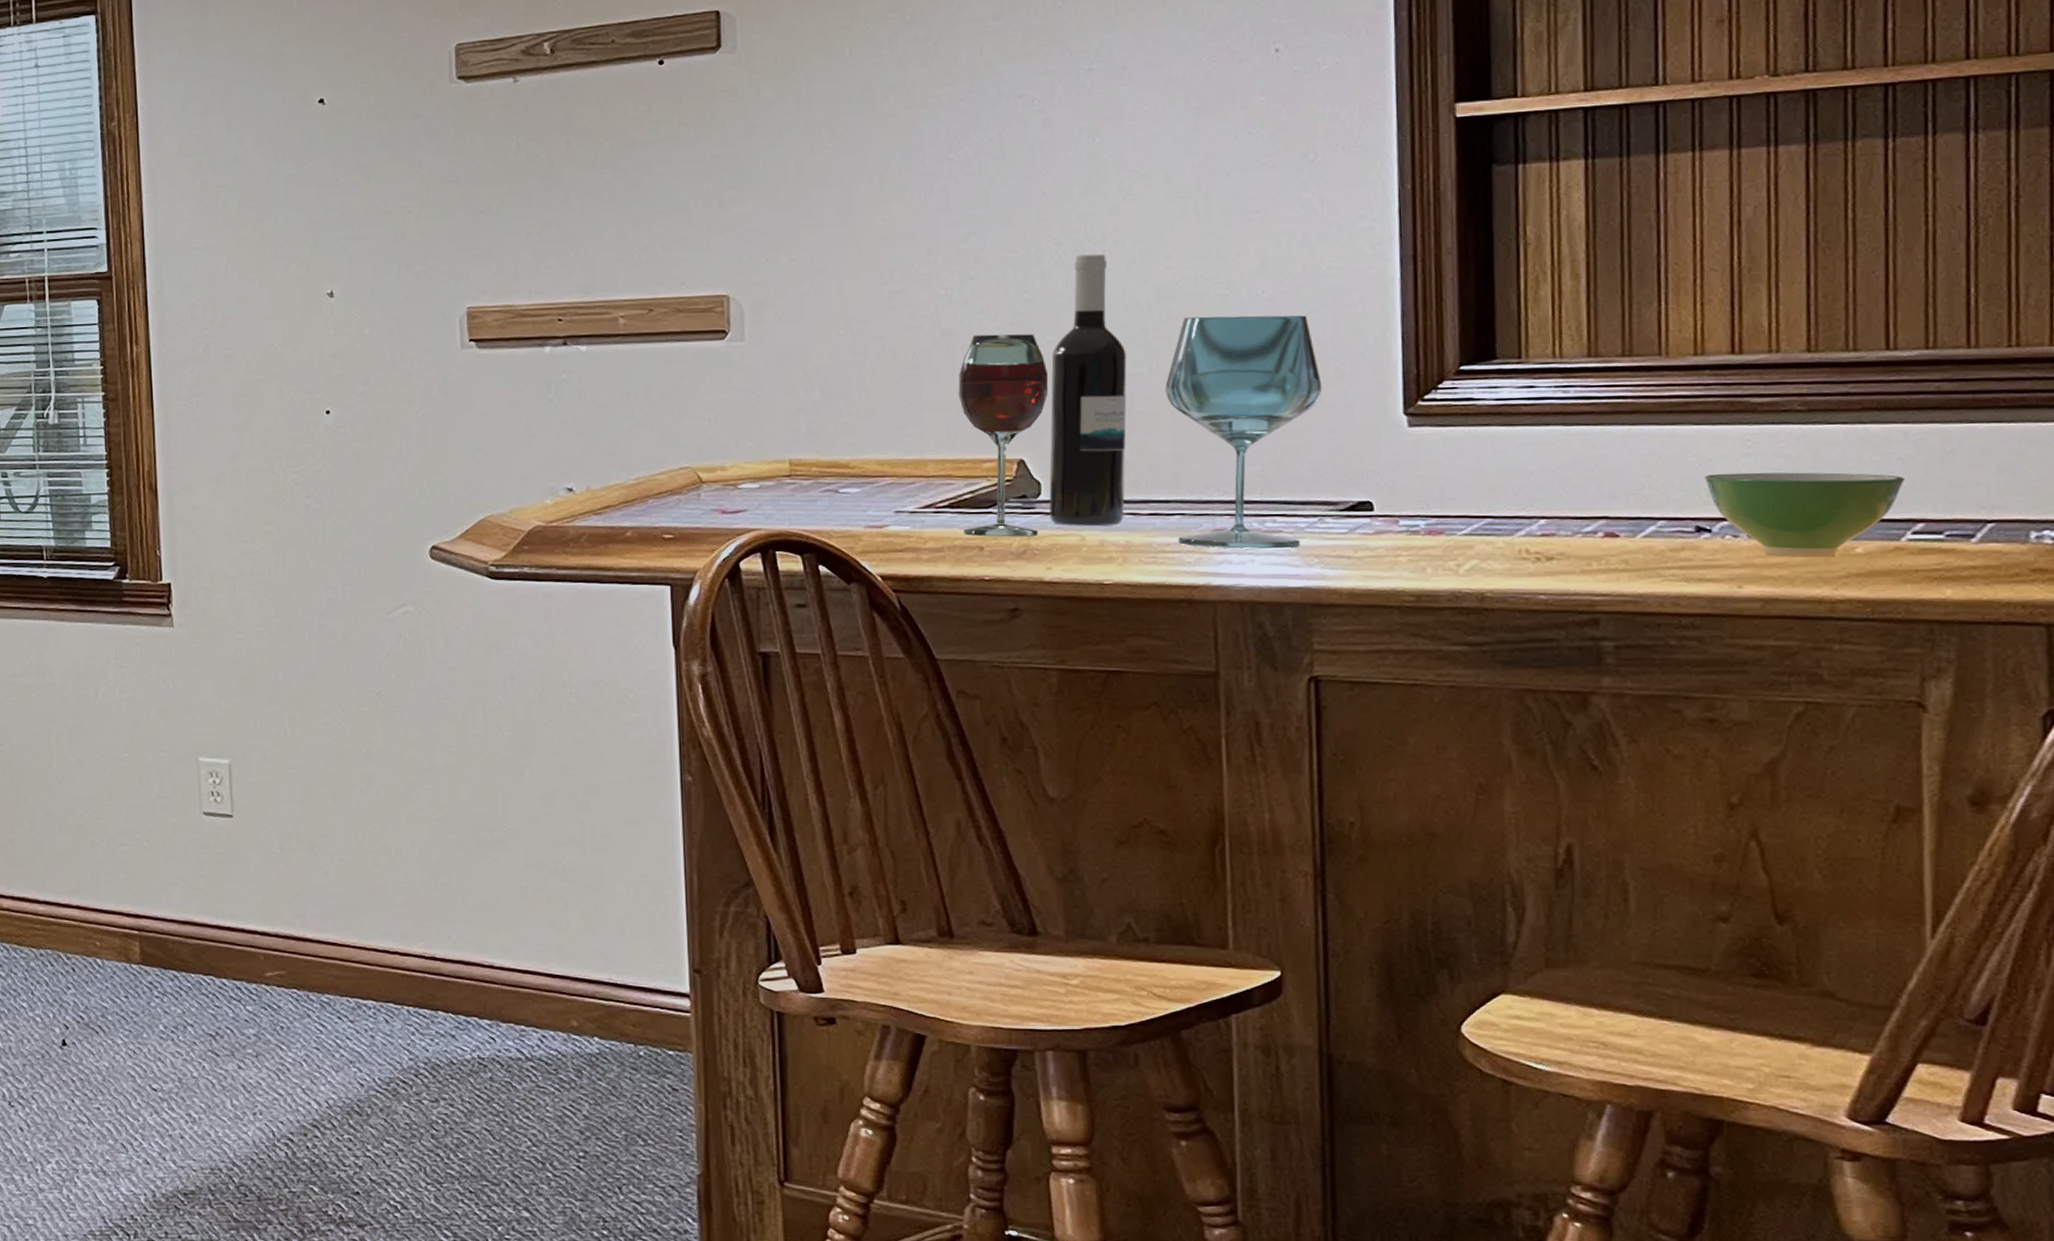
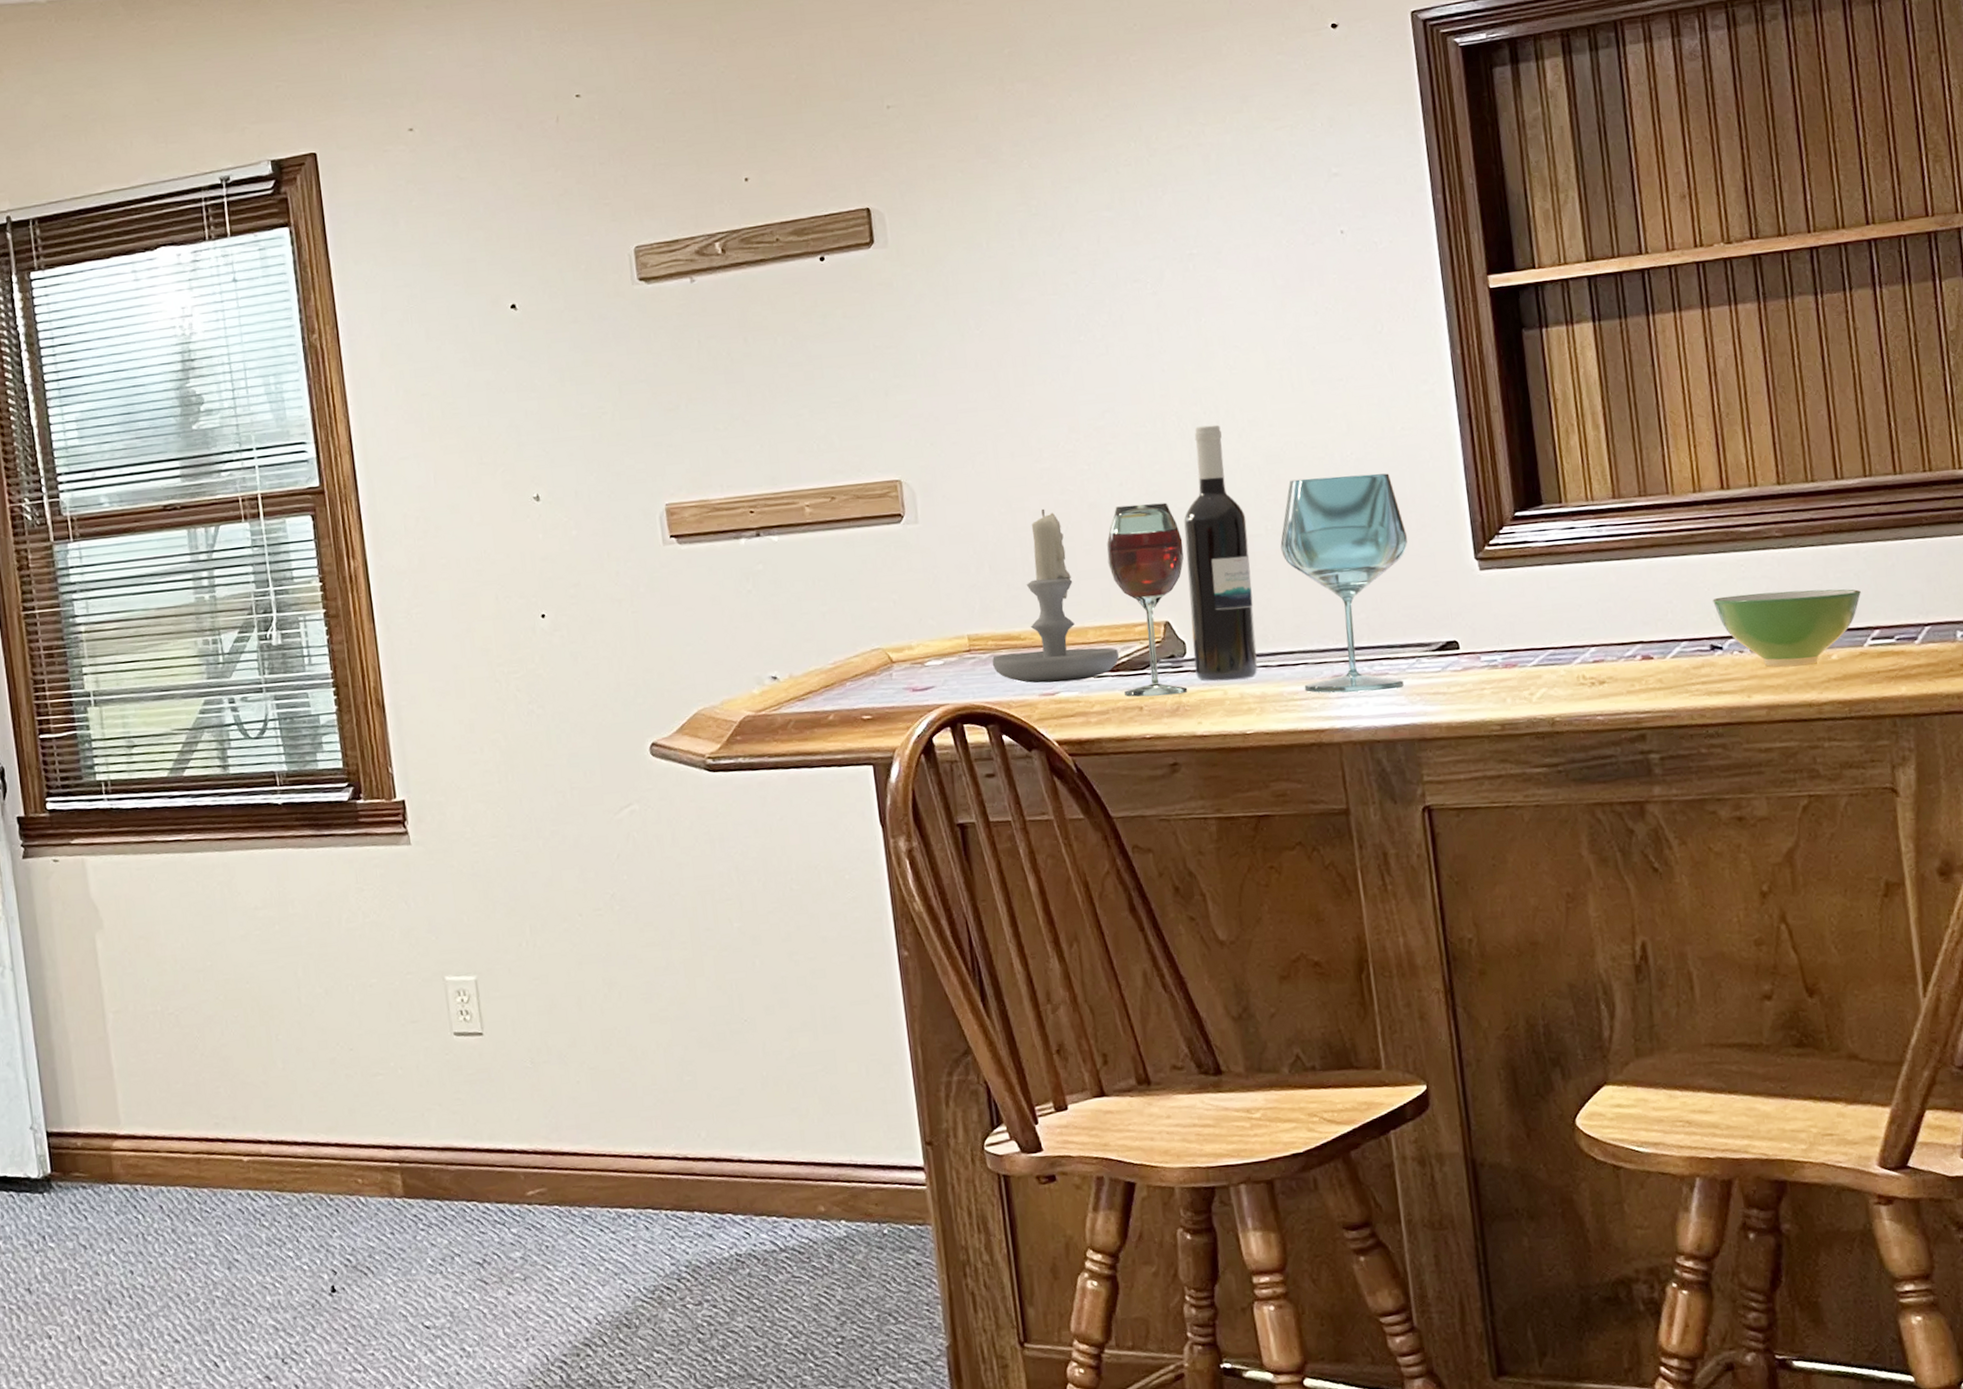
candle: none [814,333,961,515] -> present [992,508,1119,683]

